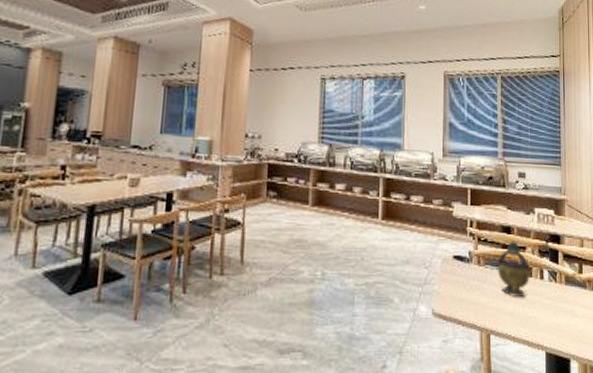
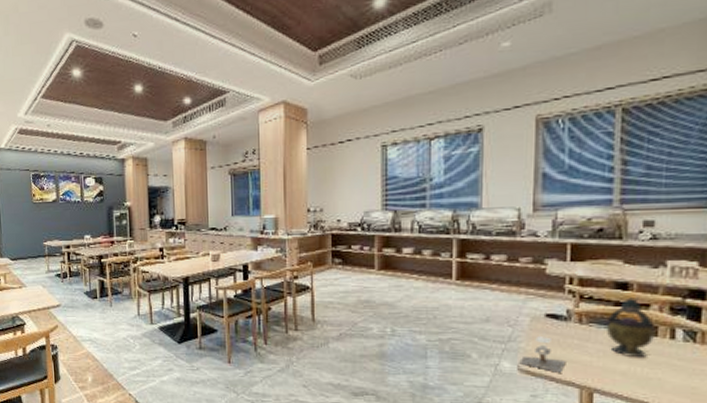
napkin holder: none [433,278,470,315] -> present [519,336,566,373]

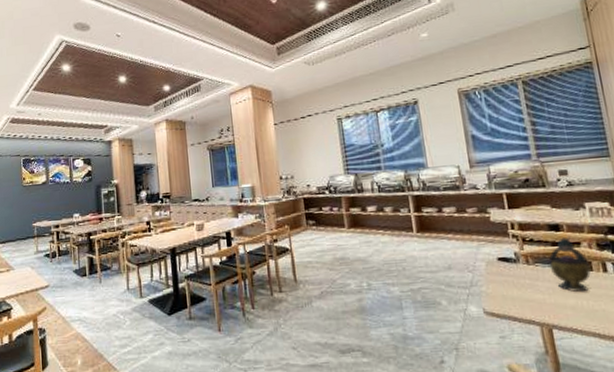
napkin holder: present [519,336,566,373] -> none [483,279,524,313]

